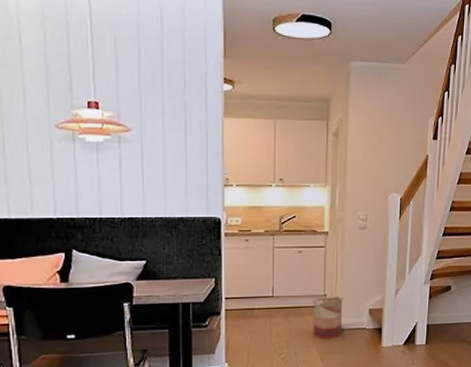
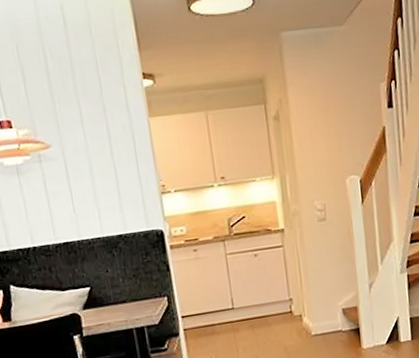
basket: present [313,296,343,340] -> none [279,298,315,349]

